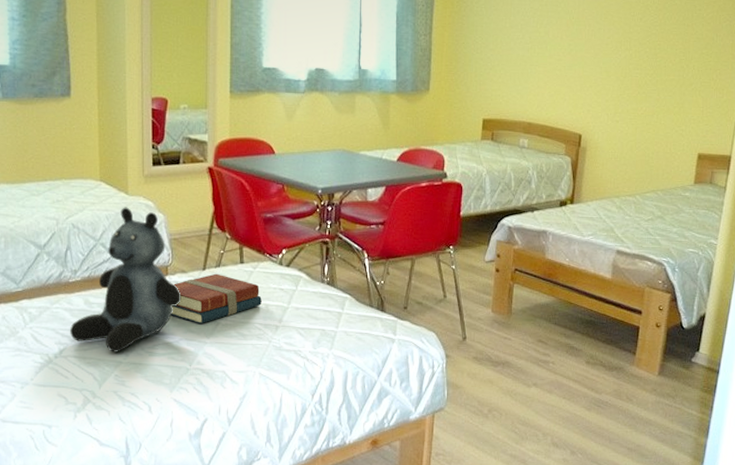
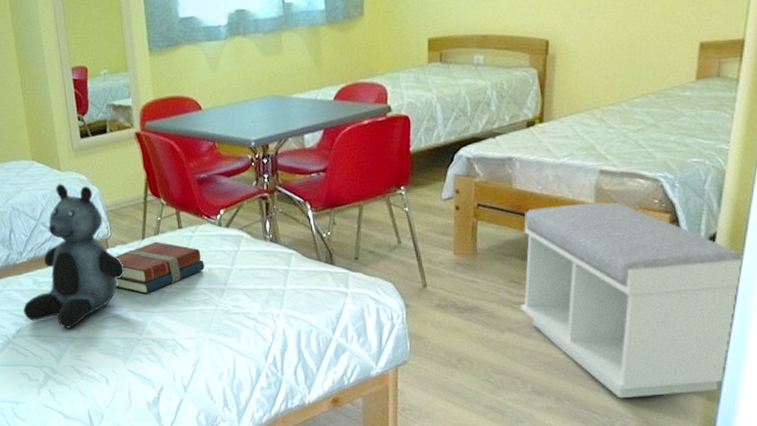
bench: none [545,277,726,455] -> present [519,202,744,399]

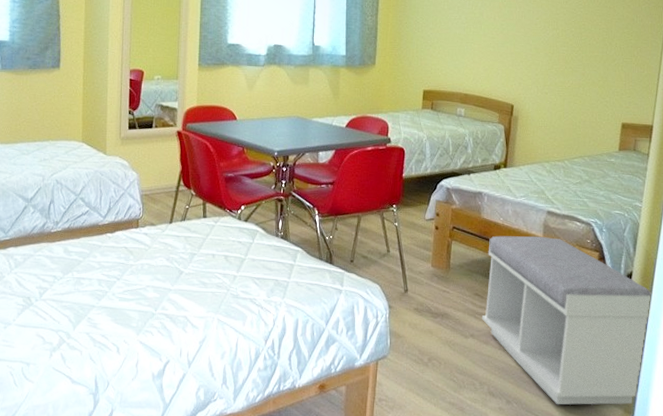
teddy bear: present [23,183,125,329] -> none [50,165,150,297]
books: present [115,241,205,294] -> none [140,226,222,273]

